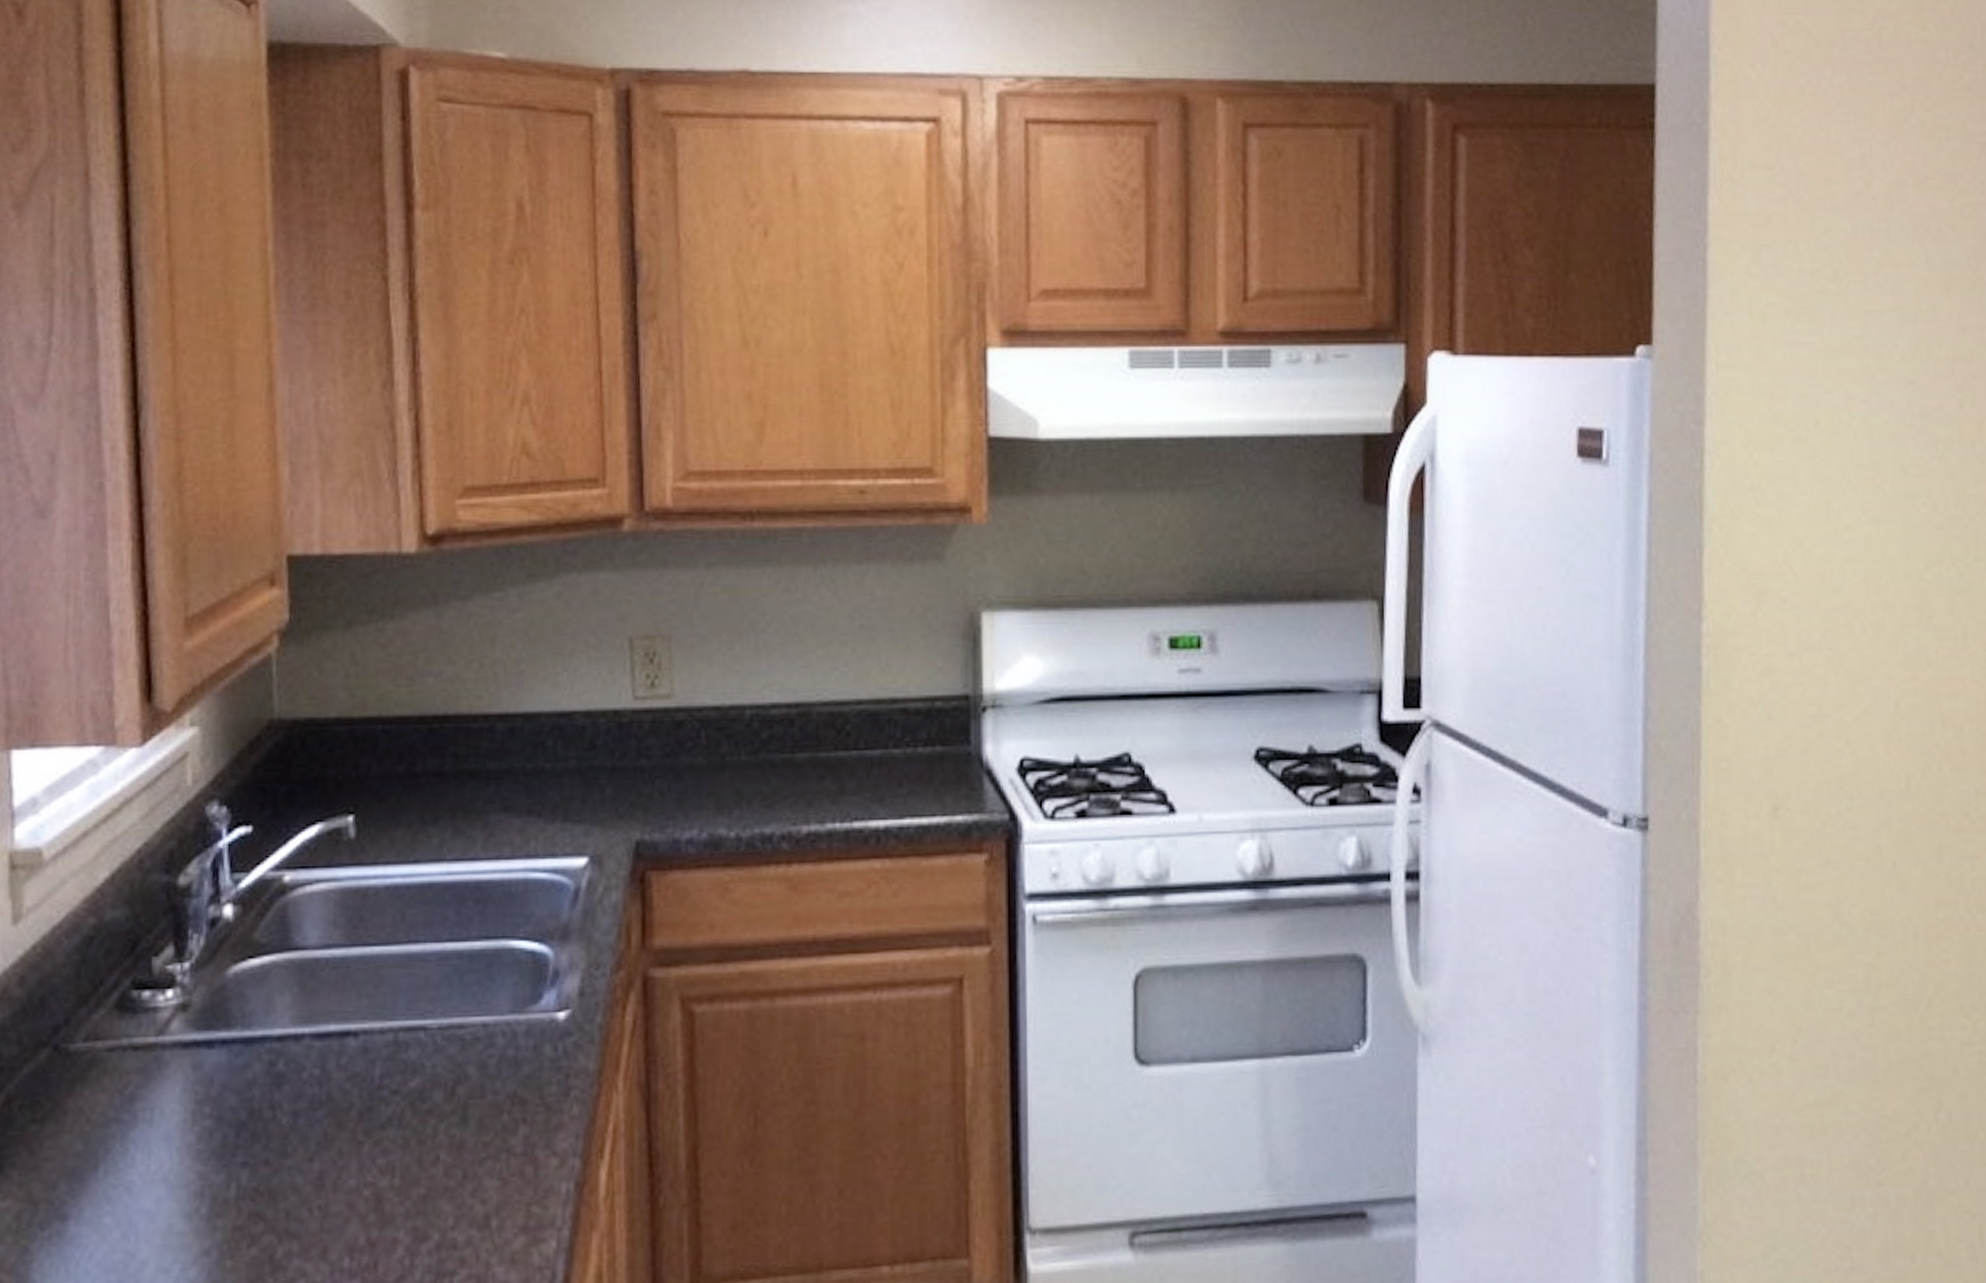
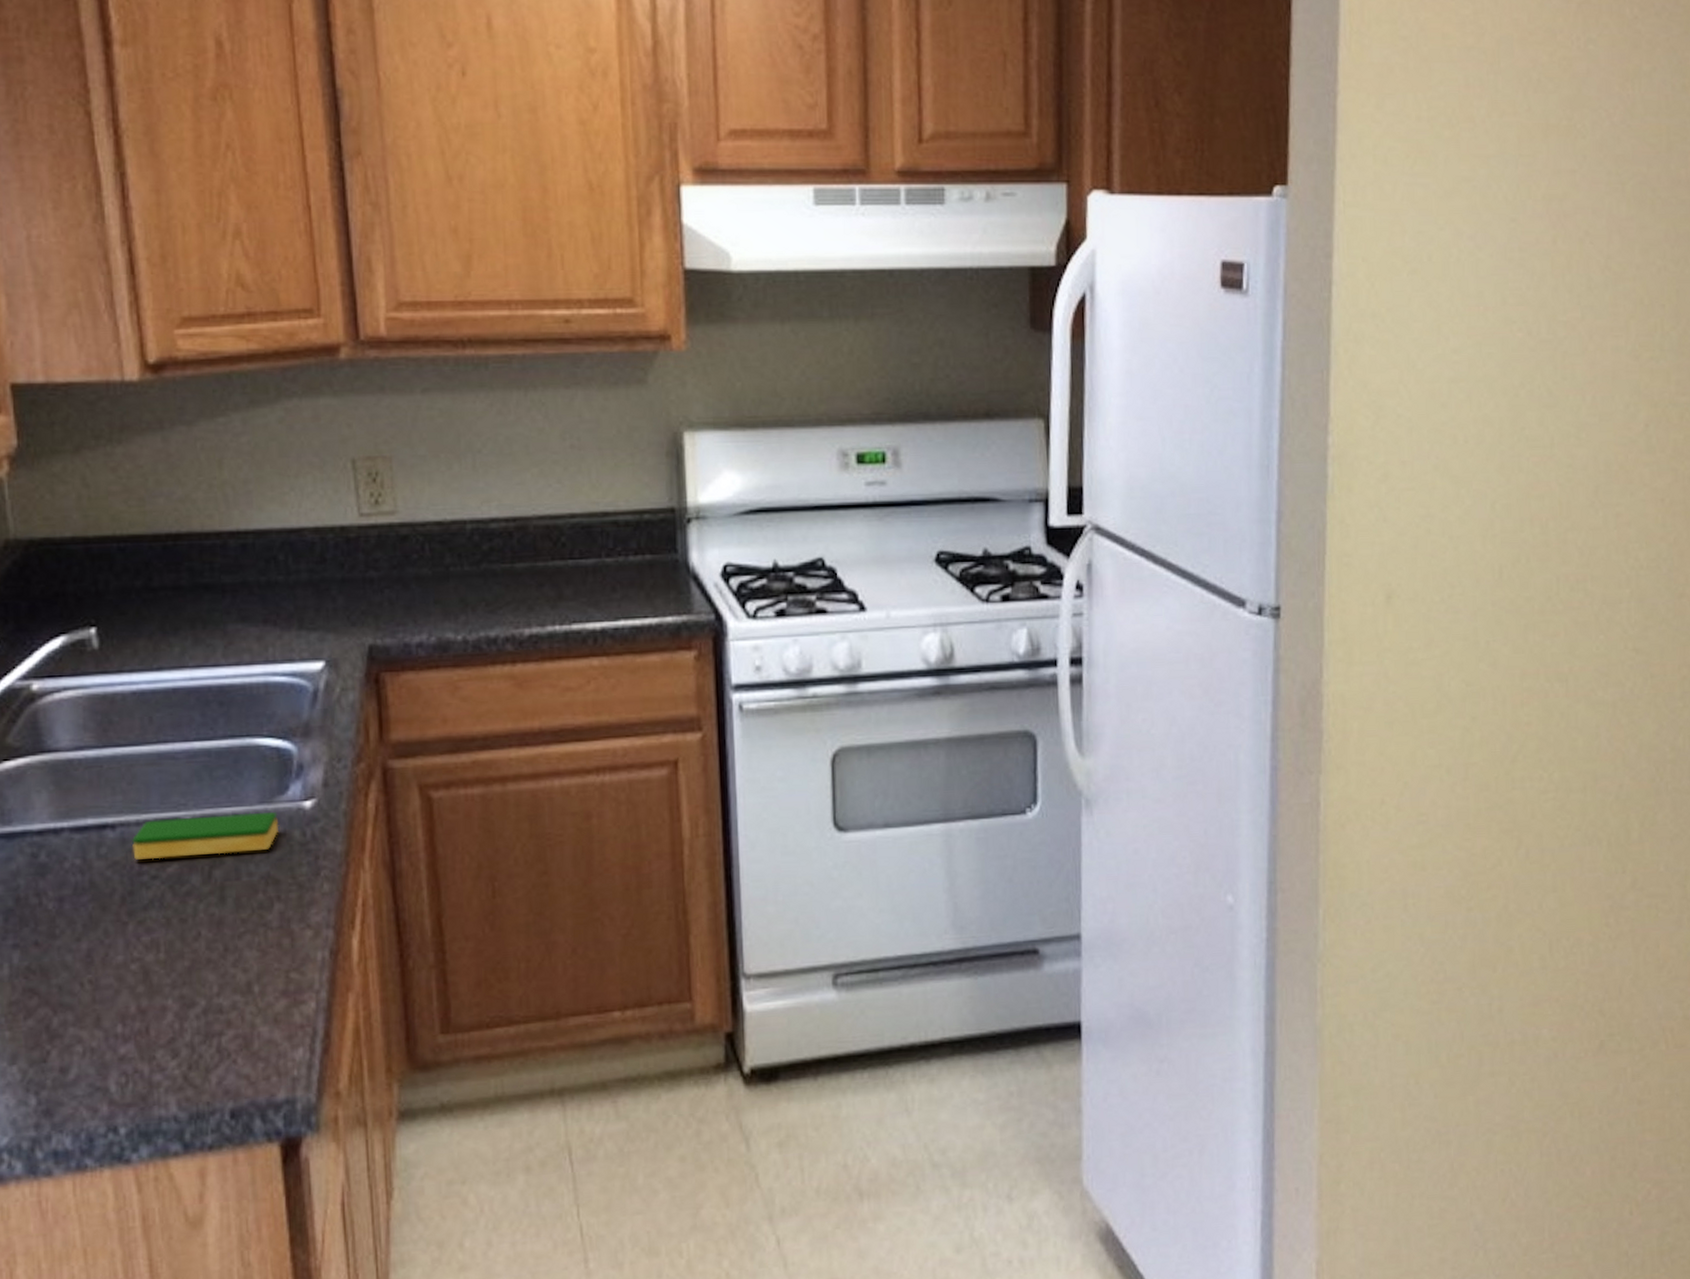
dish sponge: none [373,1023,530,1073] -> present [131,812,279,860]

